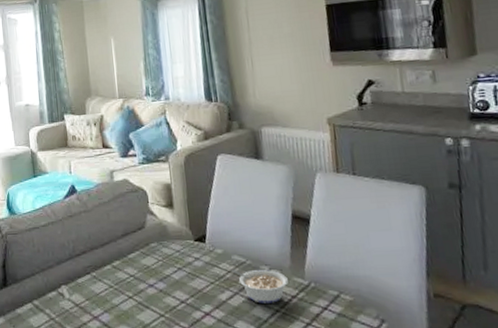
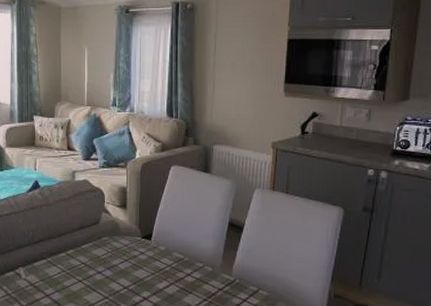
legume: present [232,268,288,303] -> none [171,263,217,294]

